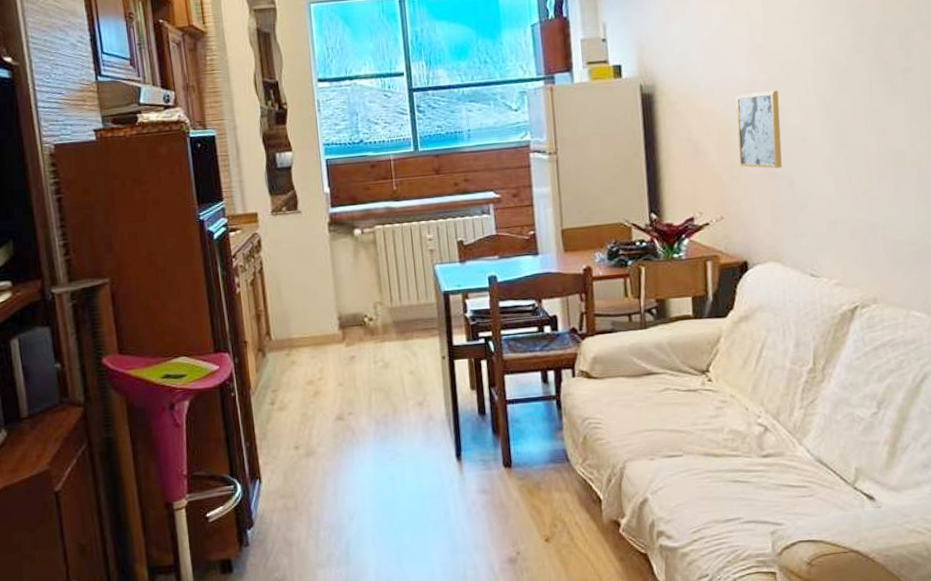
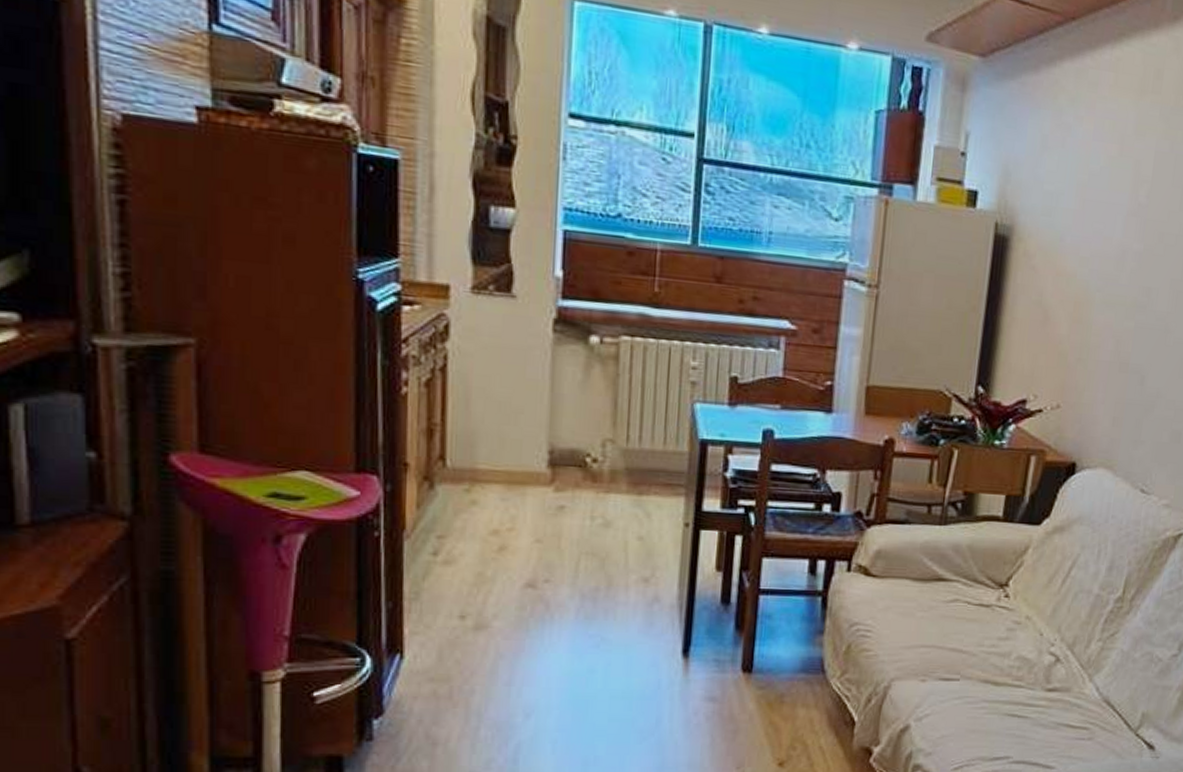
wall art: present [735,90,782,169] -> none [1090,261,1151,359]

